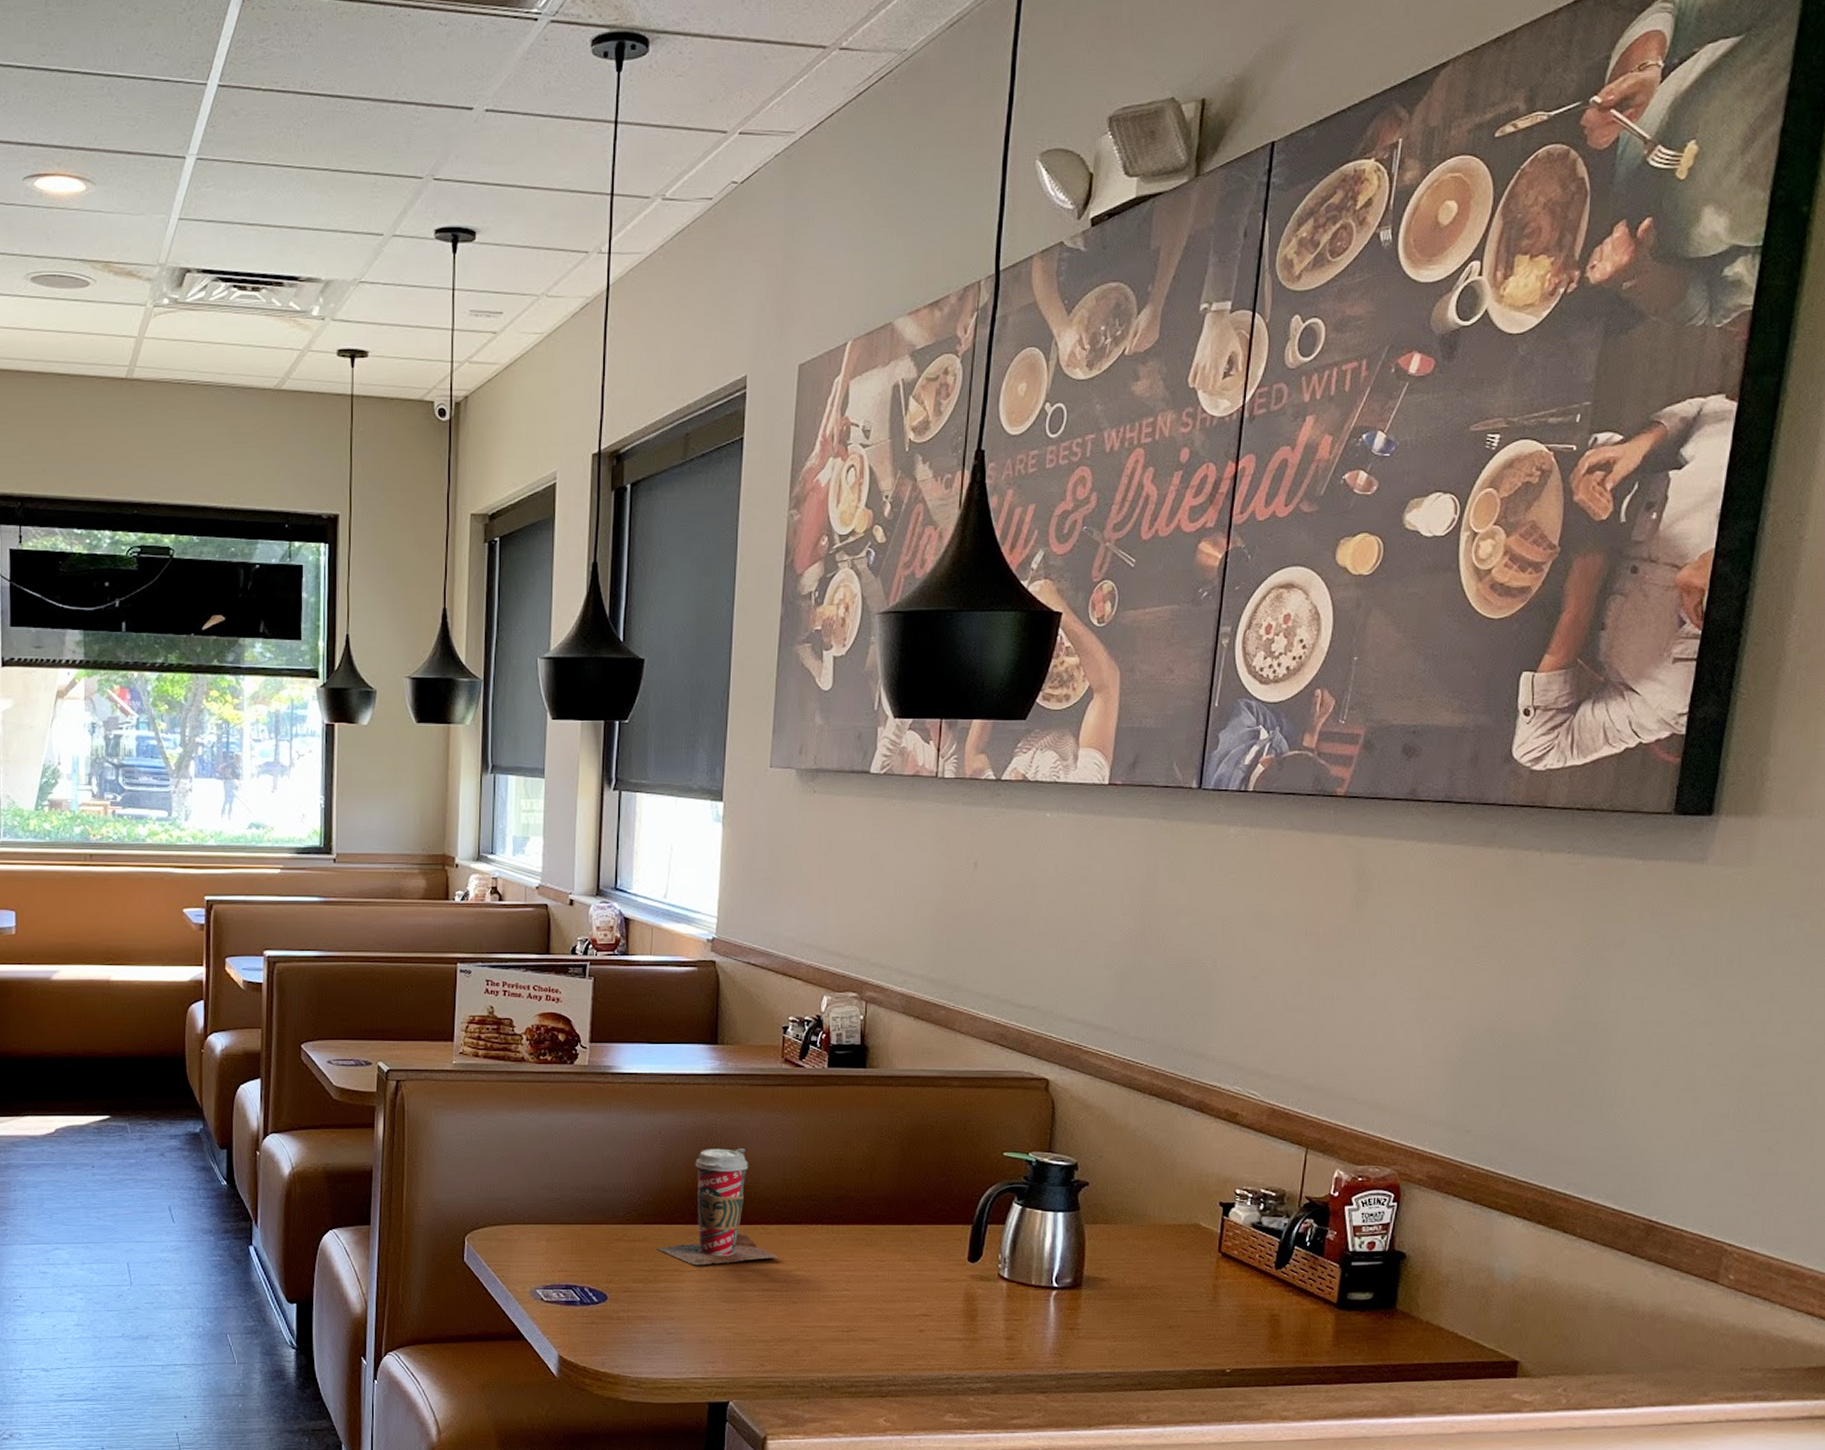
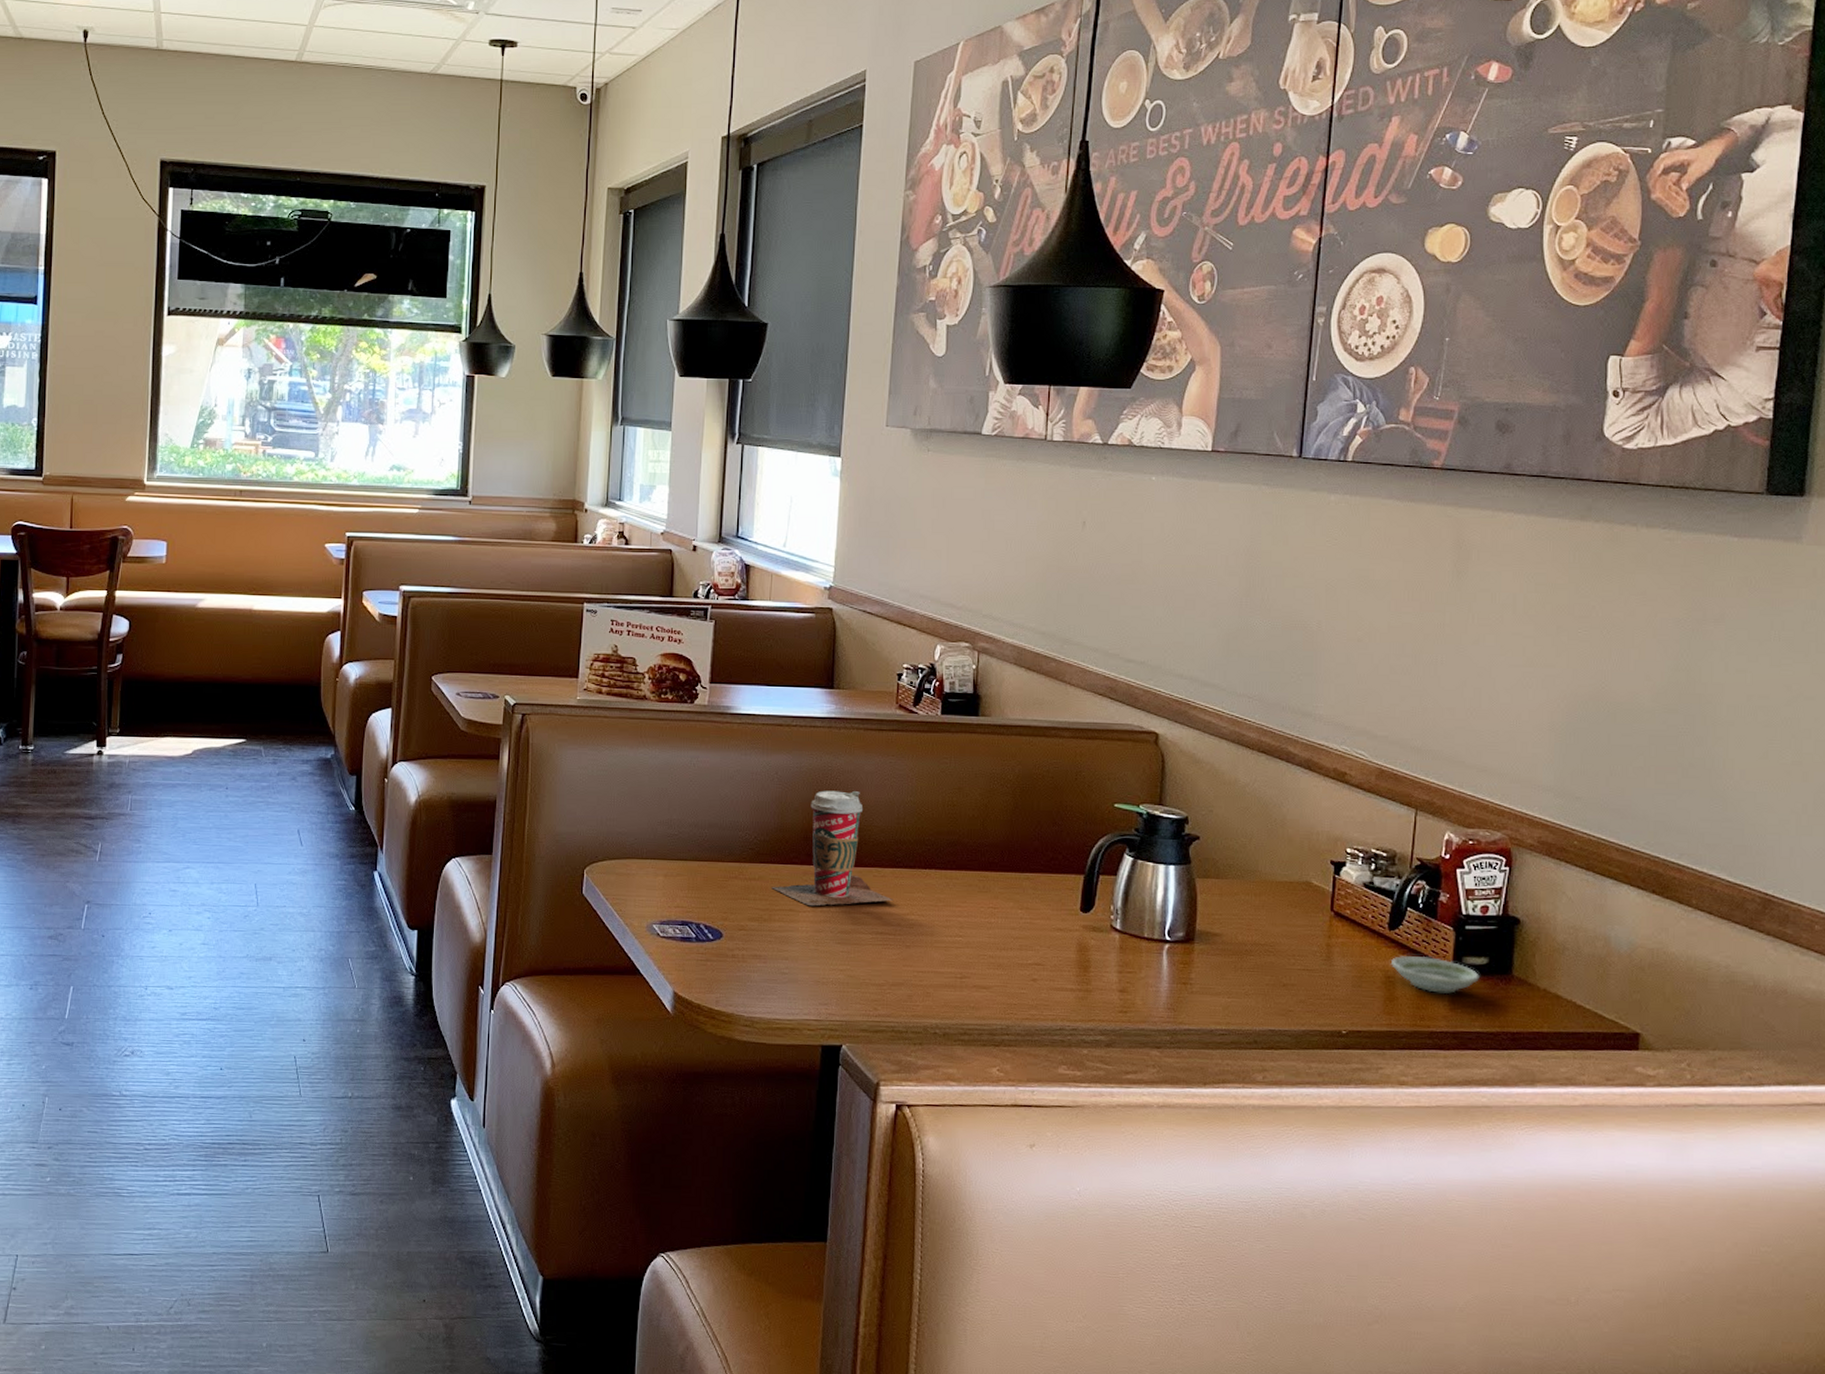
saucer: none [1276,1294,1364,1329] -> present [1390,956,1479,994]

